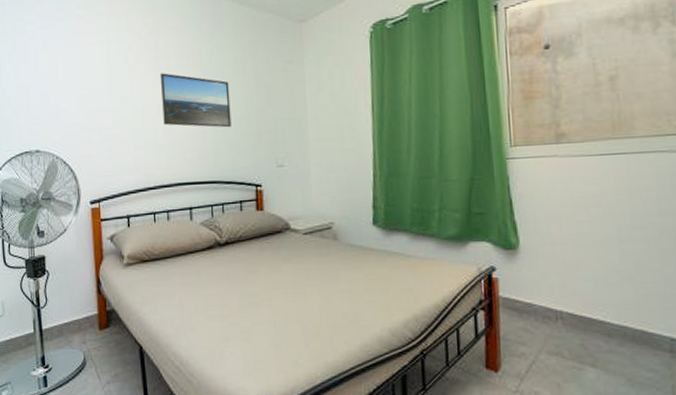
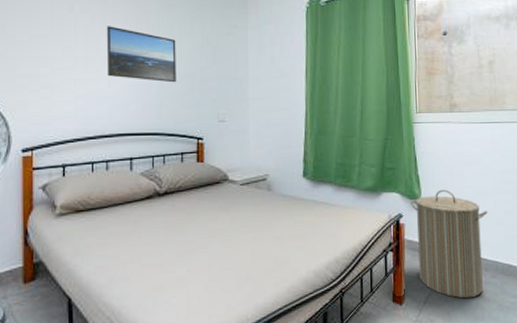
laundry hamper: none [506,237,611,369] -> present [411,189,488,299]

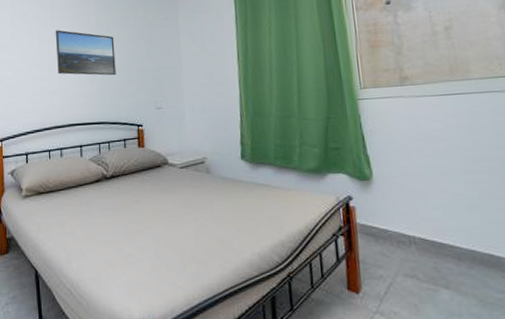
laundry hamper: present [411,189,488,299] -> none [361,169,458,291]

